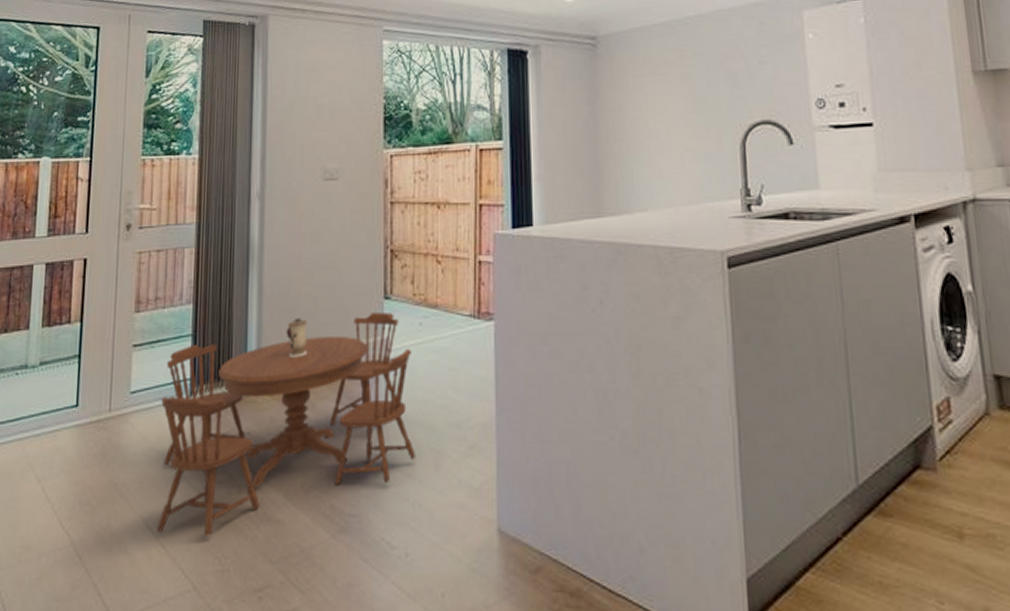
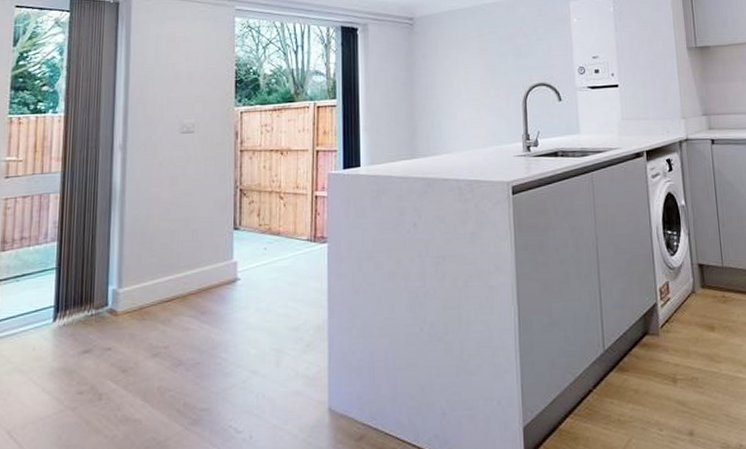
dining table: present [157,311,416,536] -> none [20,240,260,441]

